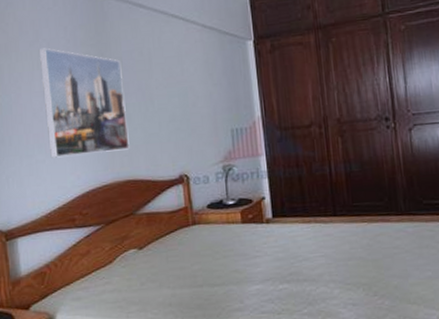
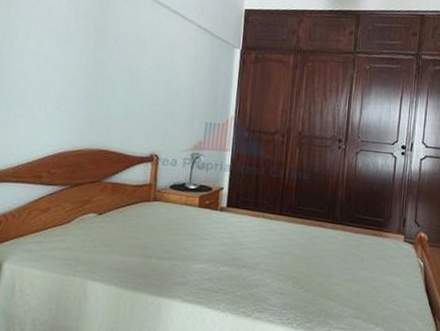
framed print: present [40,48,130,158] -> none [30,11,117,122]

